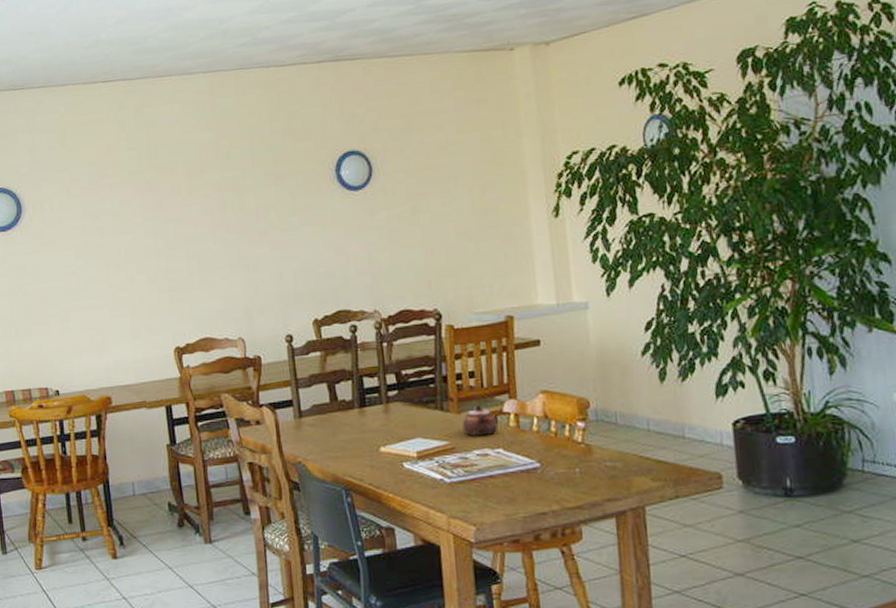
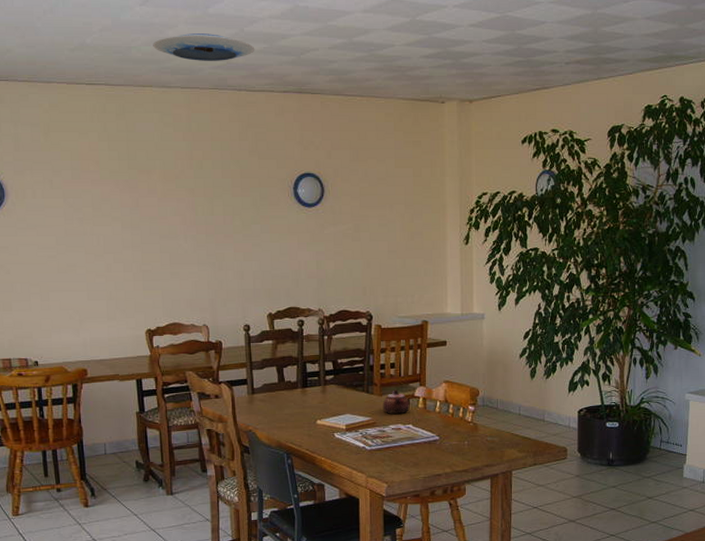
dome light: none [171,9,283,42] -> present [153,33,255,61]

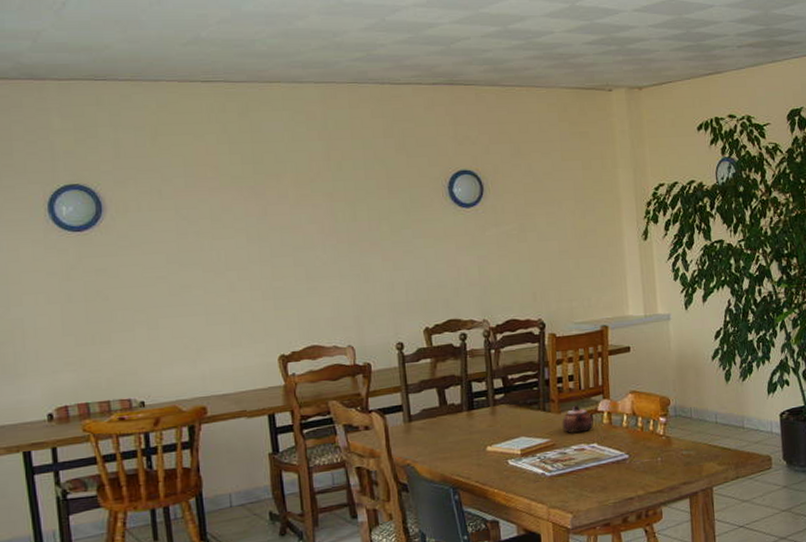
dome light: present [153,33,255,61] -> none [280,24,399,53]

